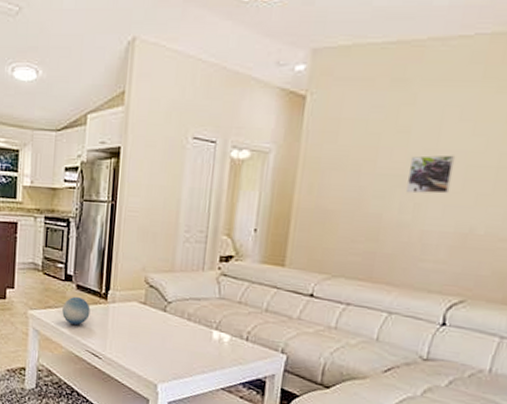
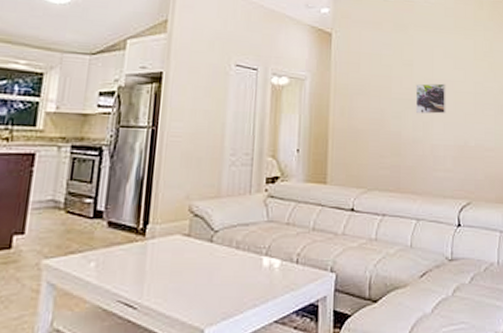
decorative ball: present [62,296,90,326] -> none [88,235,125,272]

